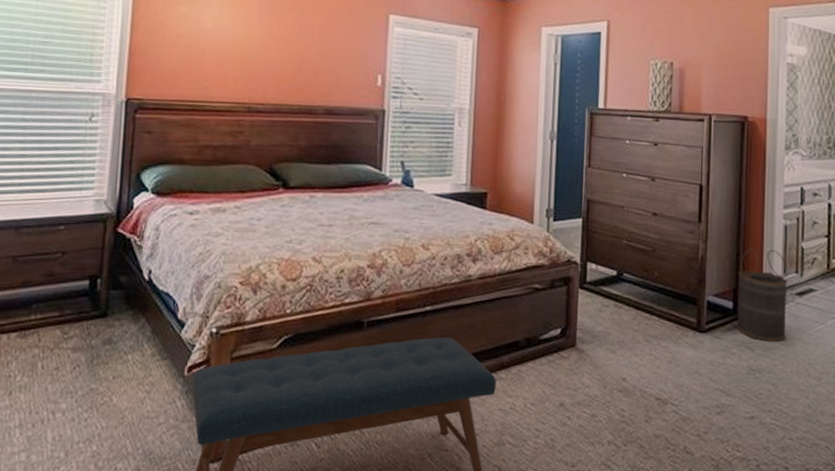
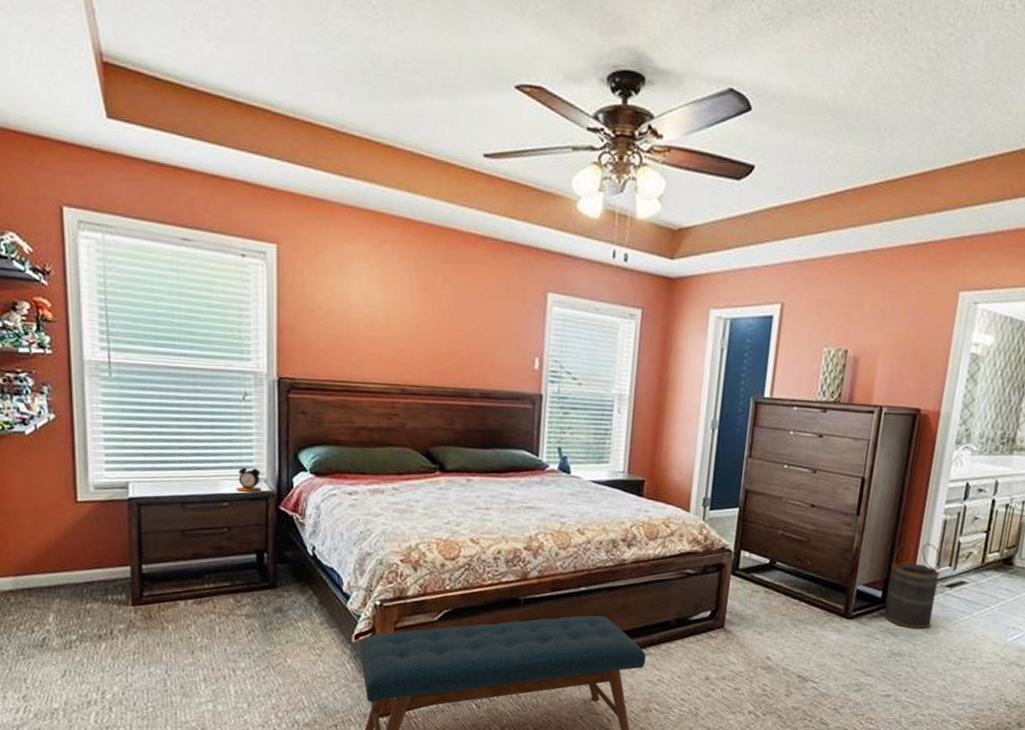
alarm clock: none [74,186,101,214] -> present [236,465,262,492]

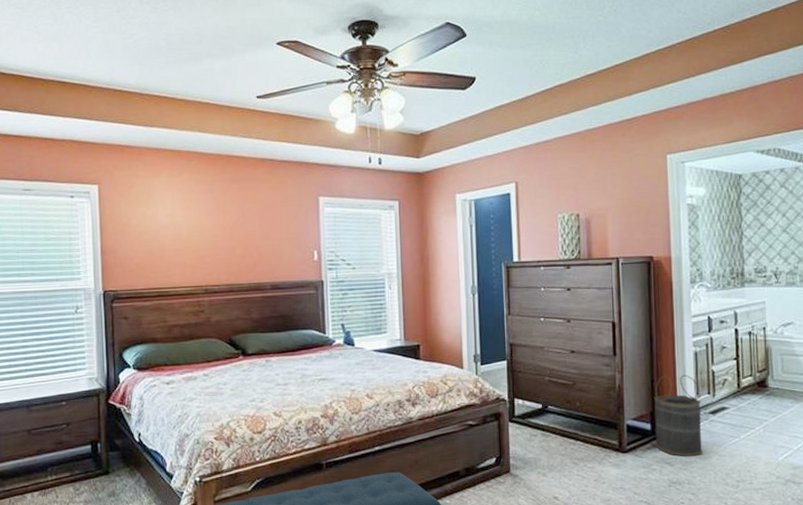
alarm clock: present [236,465,262,492] -> none [72,367,94,391]

